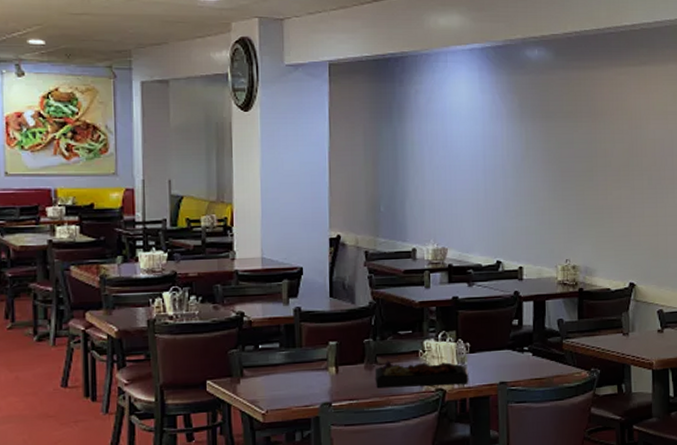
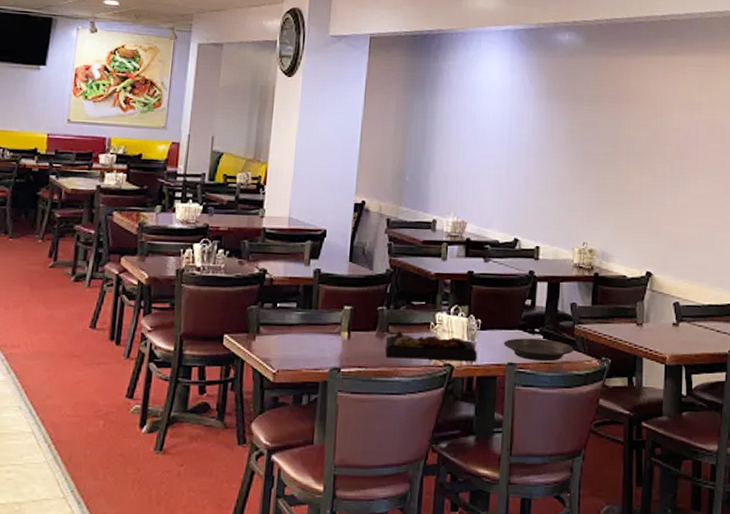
plate: none [494,356,564,378] -> present [504,338,574,362]

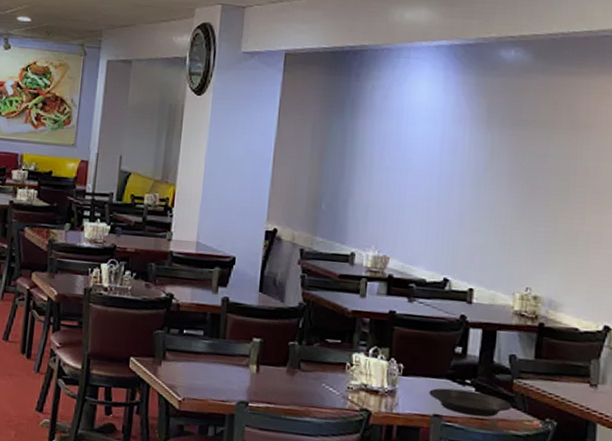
food platter: present [385,329,477,362] -> none [296,367,398,410]

